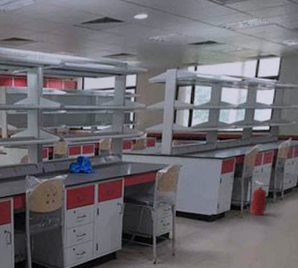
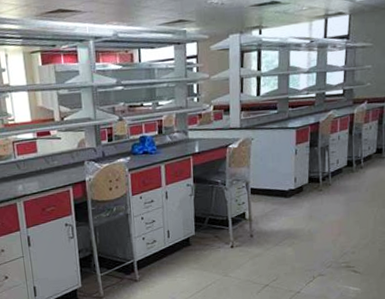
fire extinguisher: present [249,181,276,216] -> none [329,149,356,187]

